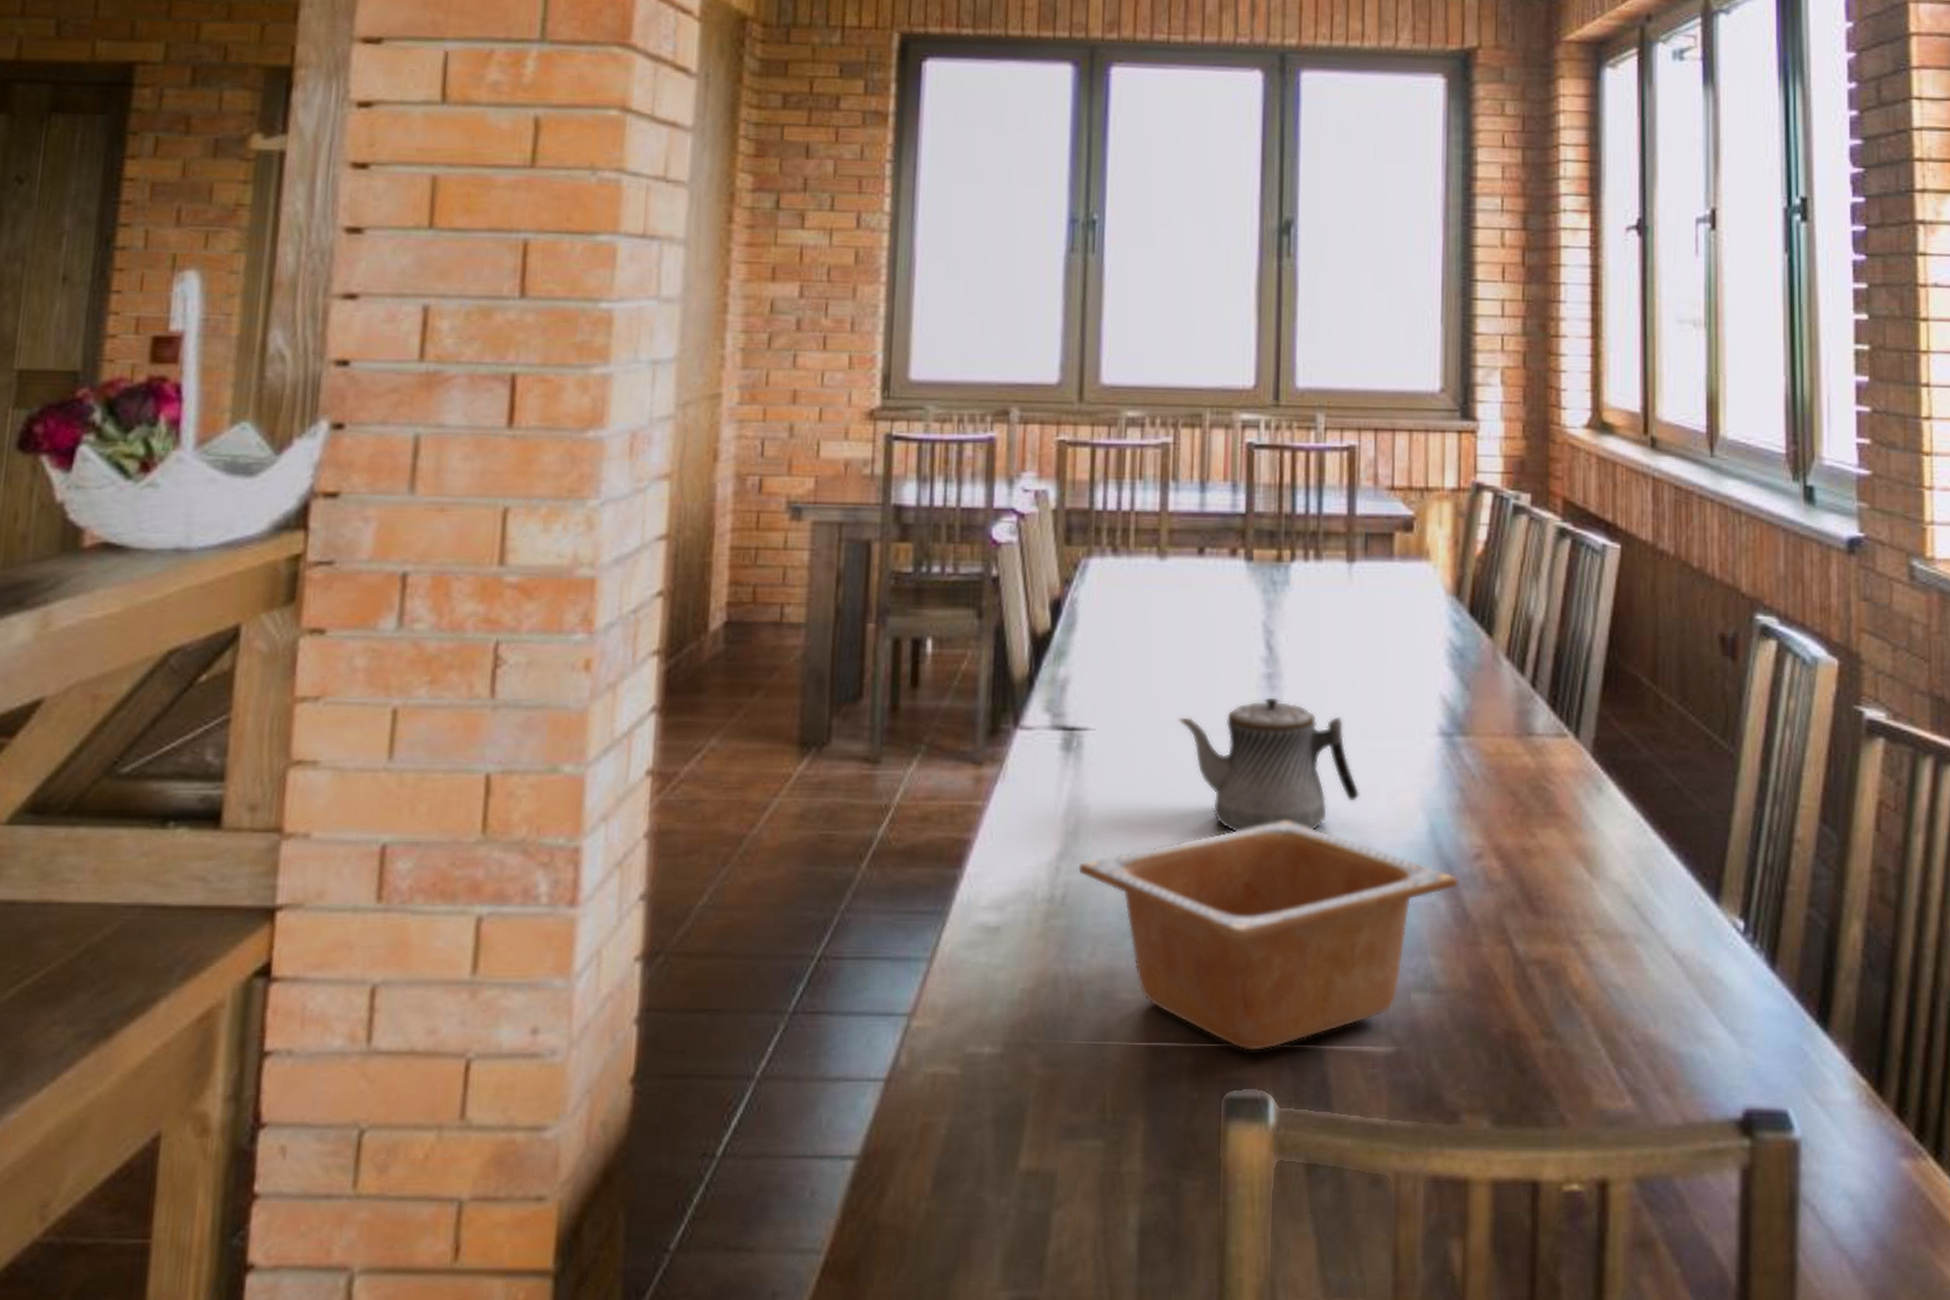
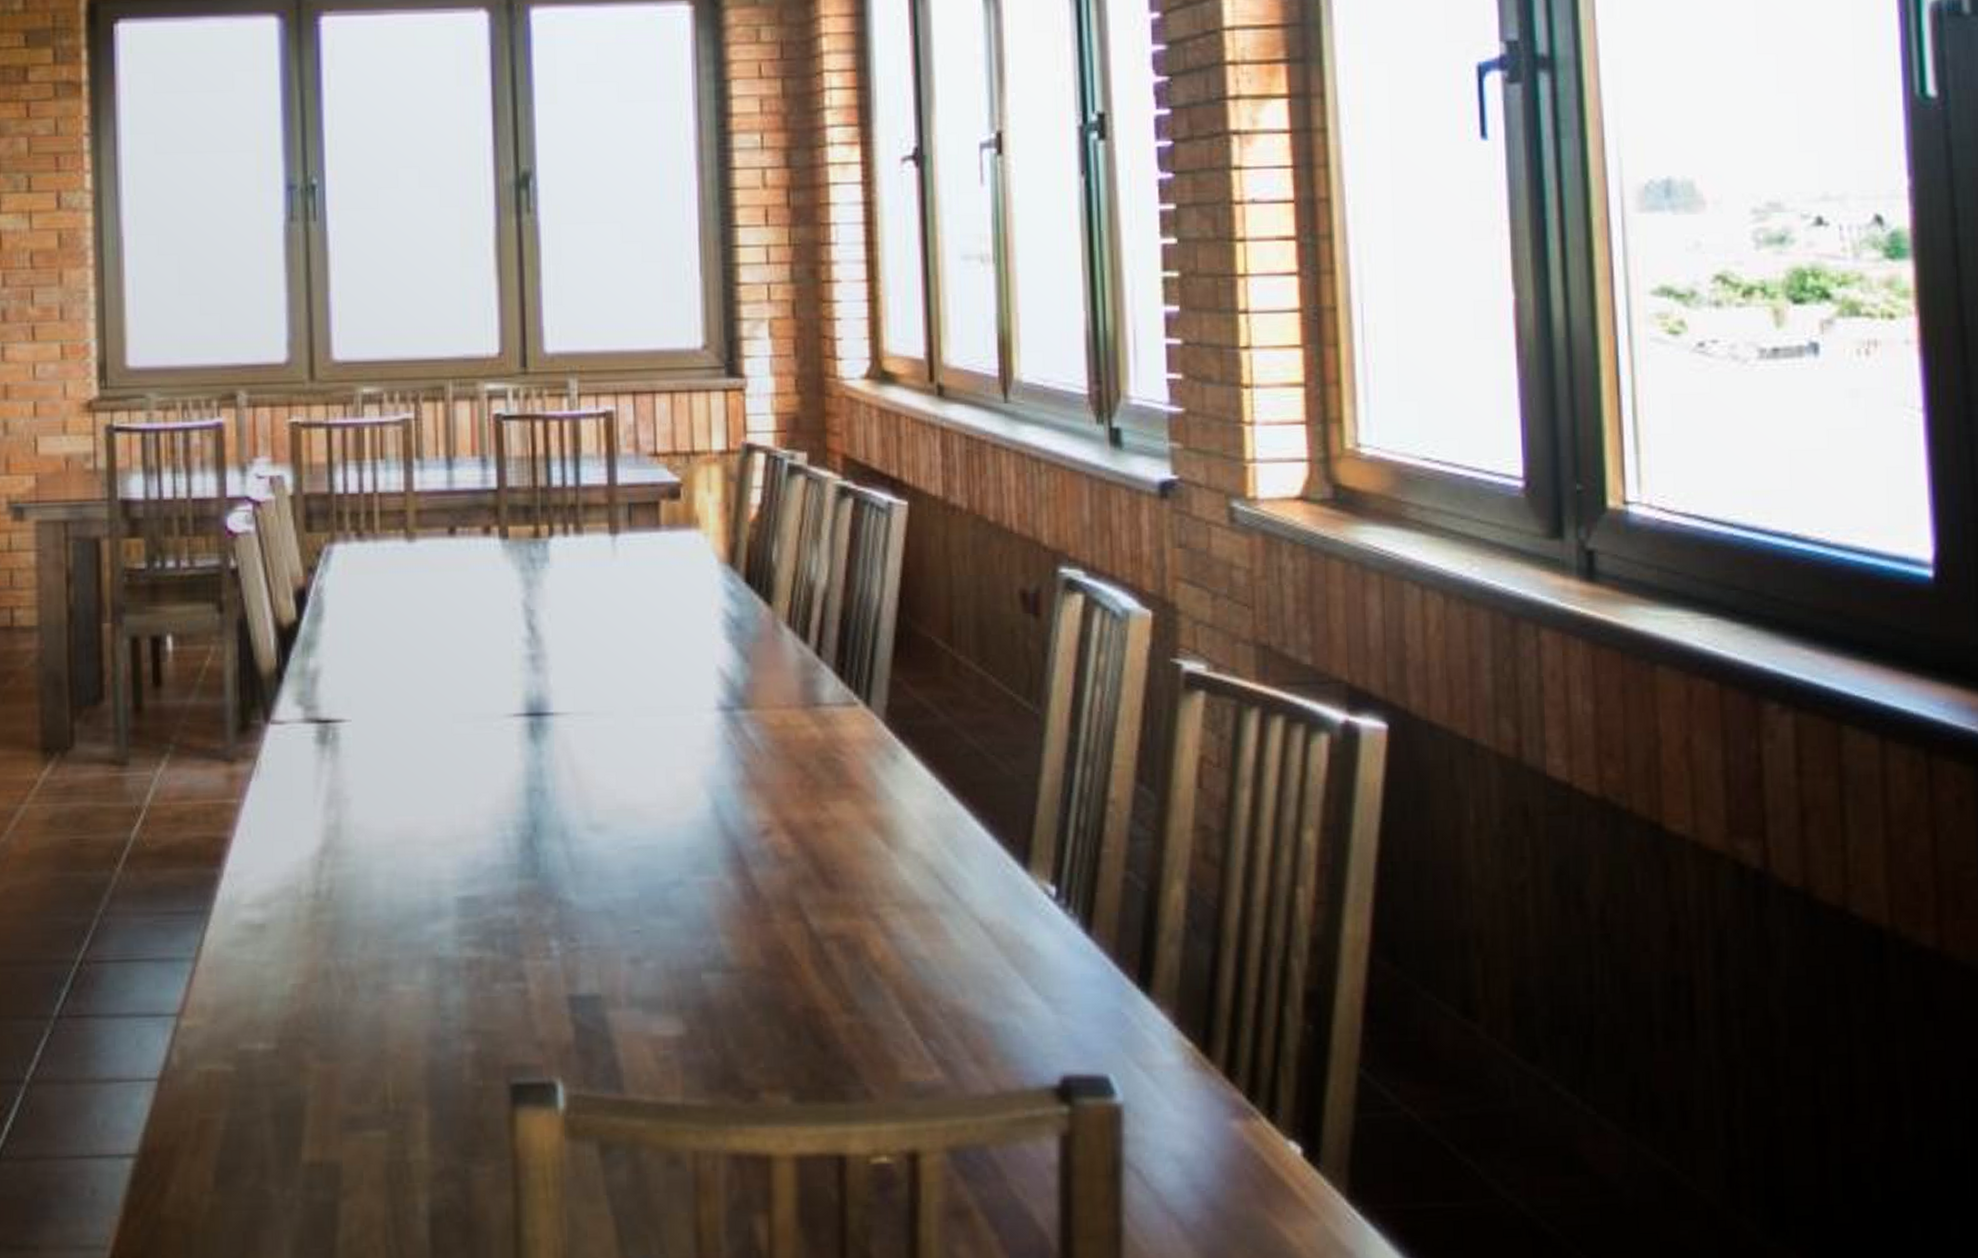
serving bowl: present [1077,821,1459,1052] -> none [341,805,747,1038]
teapot: present [1177,696,1360,832] -> none [437,678,637,818]

